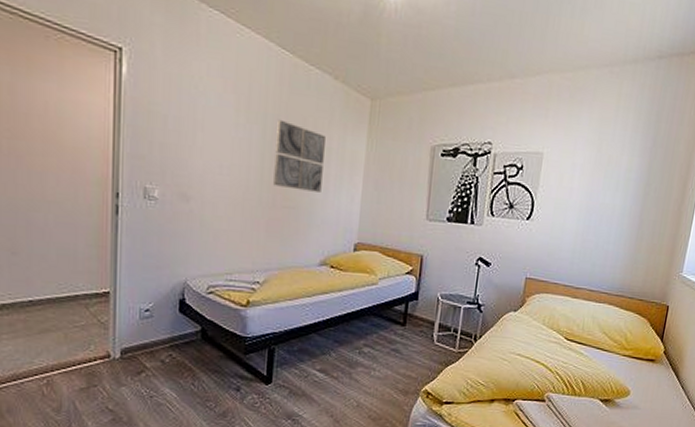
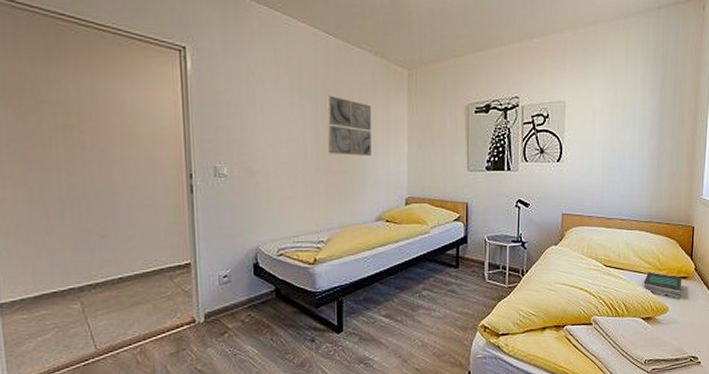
book: none [605,350,649,383] -> present [643,272,682,299]

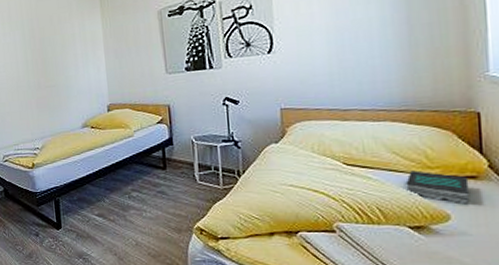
wall art: present [327,95,371,156] -> none [31,22,73,73]

